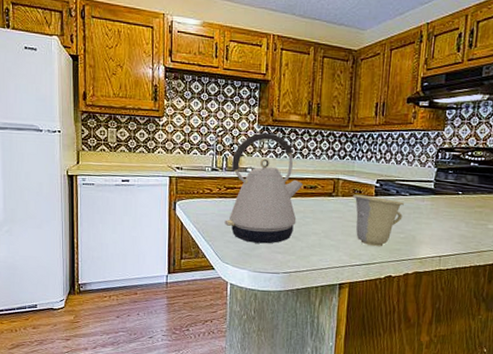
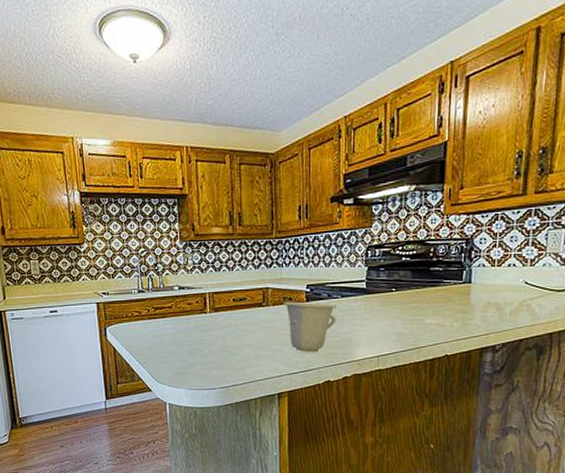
kettle: present [225,132,303,244] -> none [157,248,231,361]

